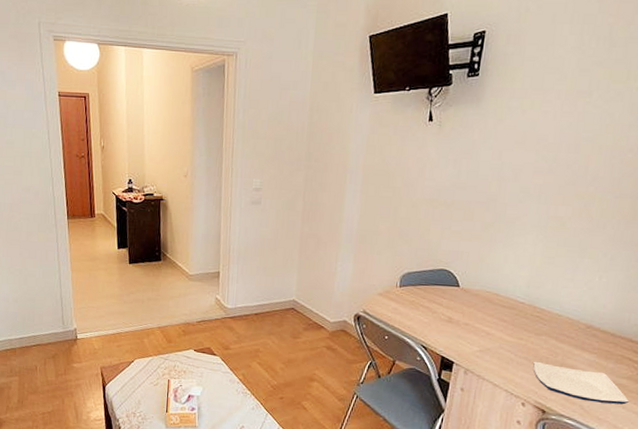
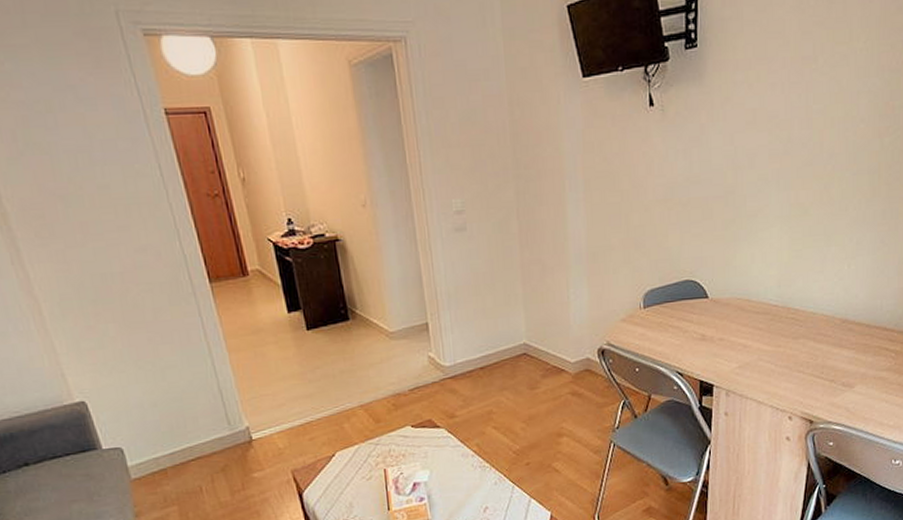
plate: present [533,361,629,405] -> none [795,368,891,402]

